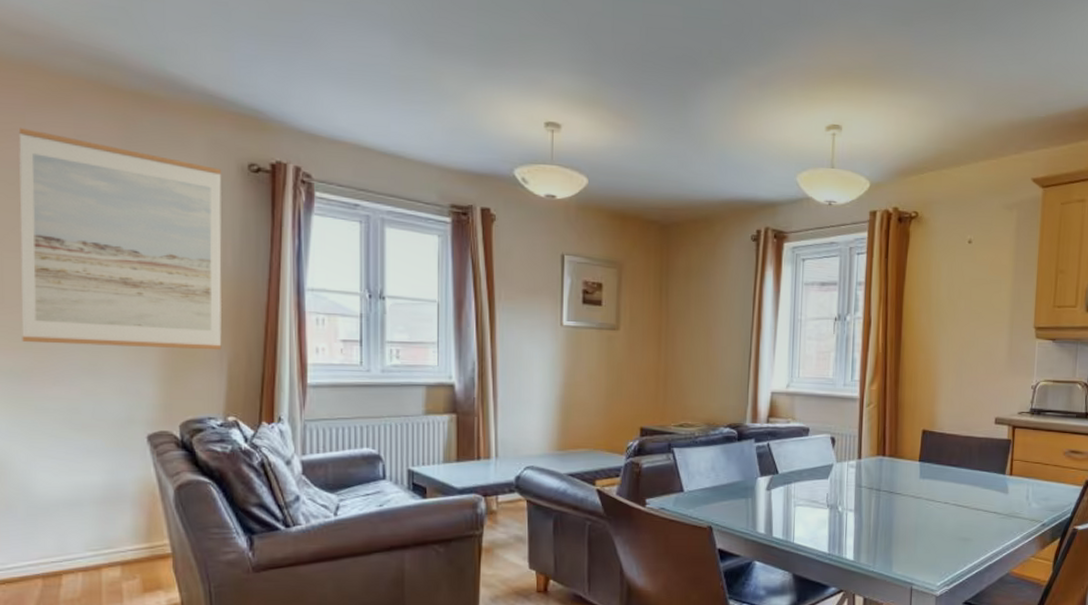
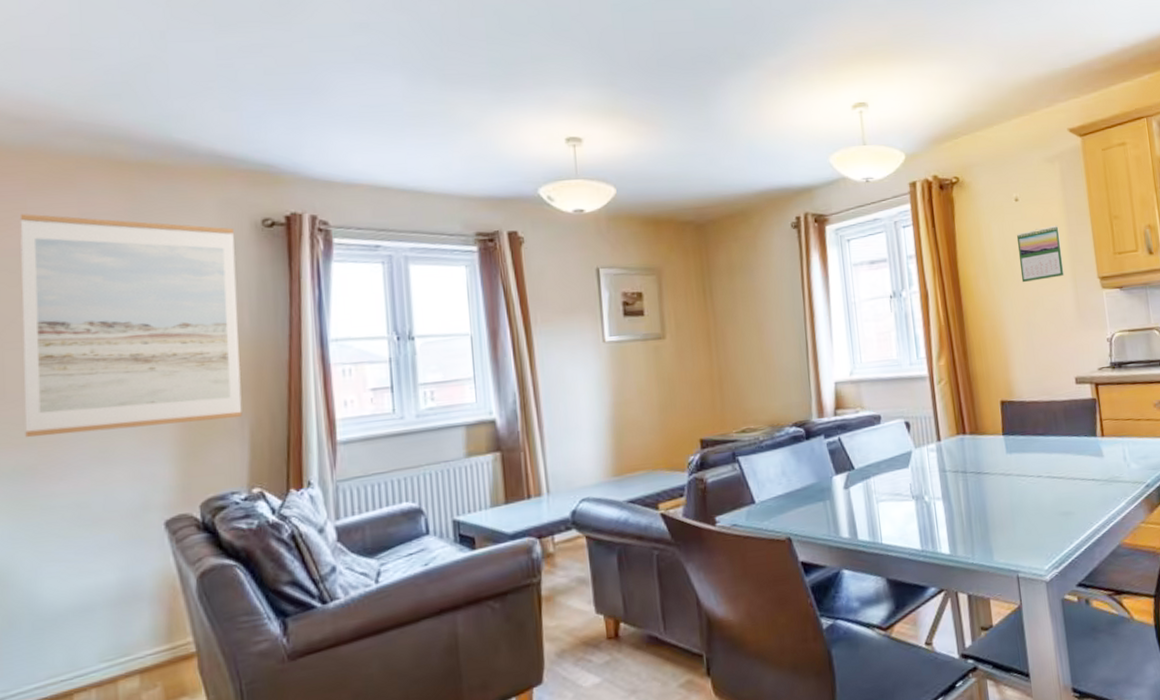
calendar: none [961,271,1006,323] -> present [1016,225,1065,283]

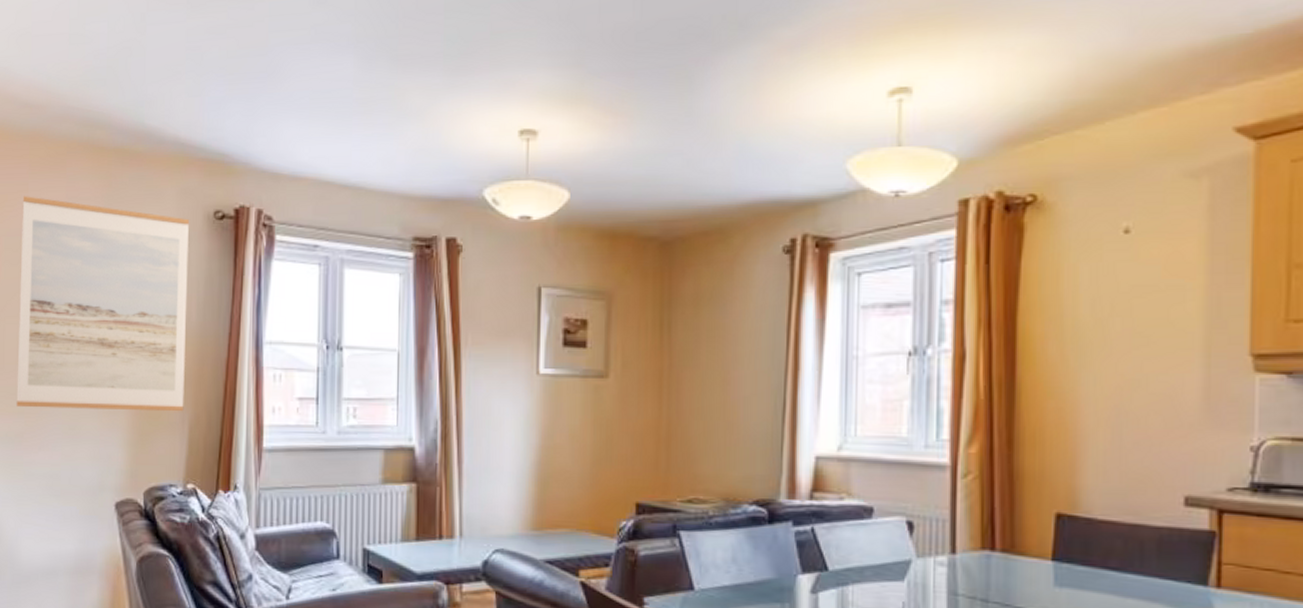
calendar: present [1016,225,1065,283] -> none [1116,272,1193,352]

